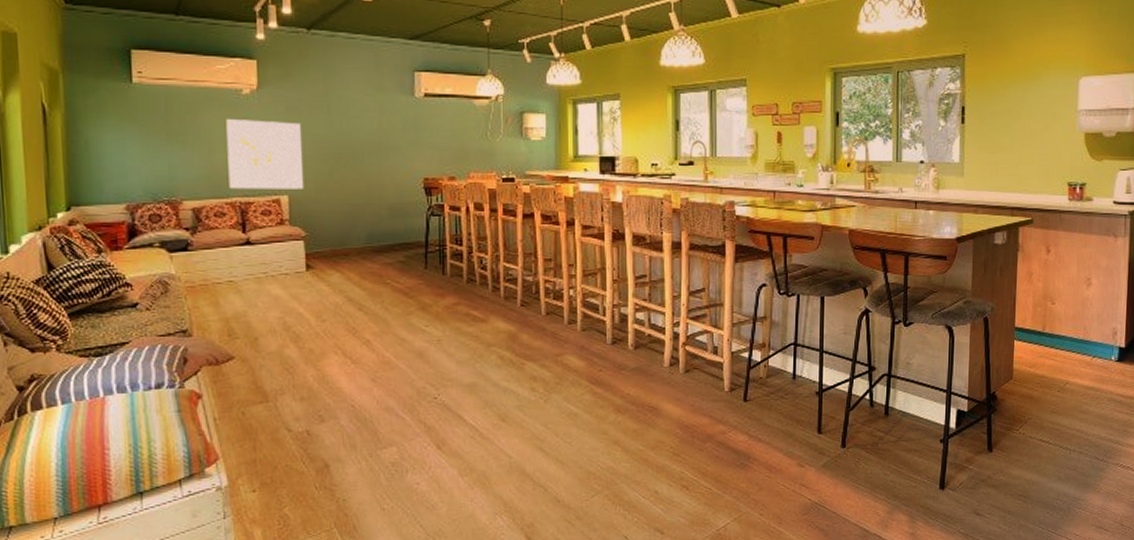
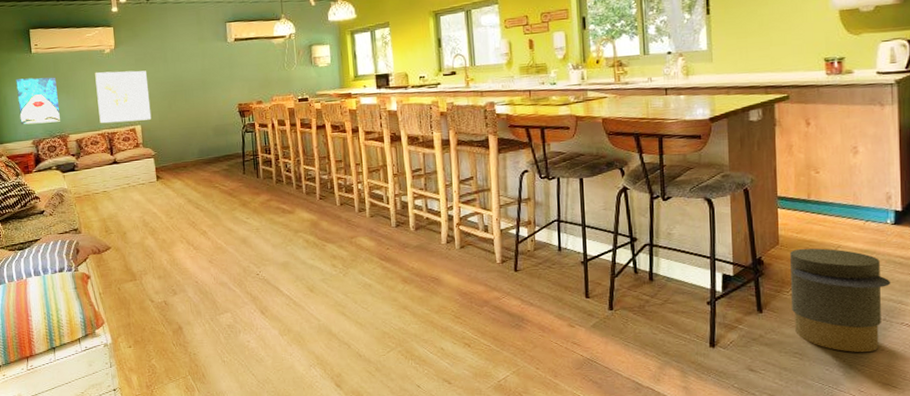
wall art: none [105,117,170,182] -> present [16,77,60,125]
trash can: none [1020,383,1111,495] -> present [790,248,891,353]

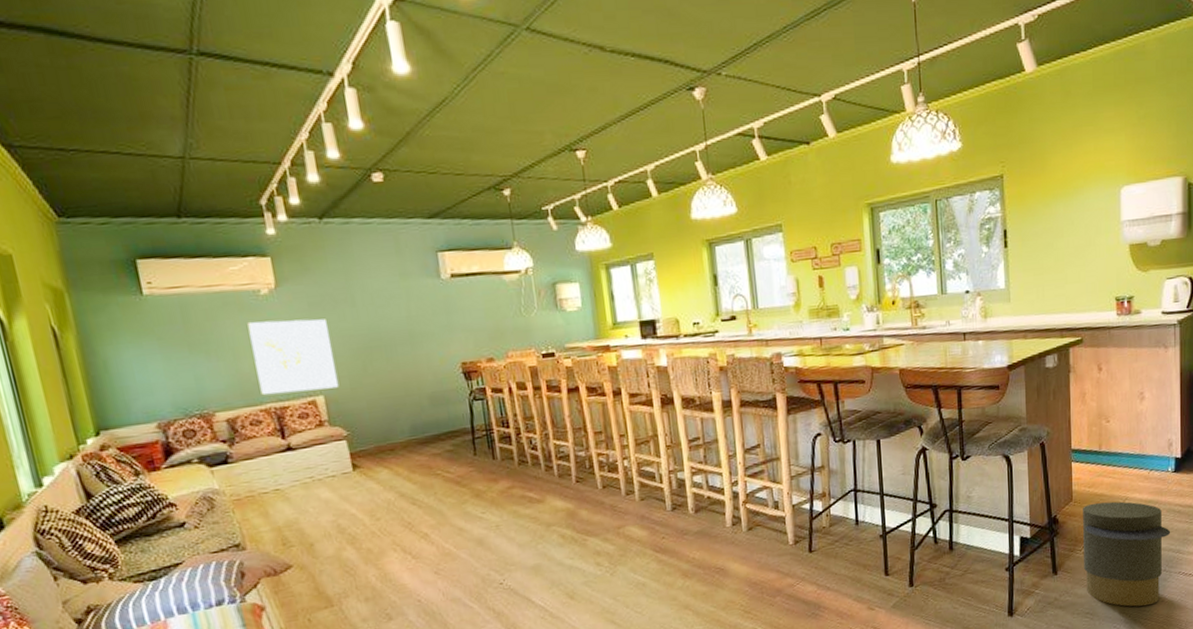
wall art: present [16,77,60,125] -> none [120,329,199,401]

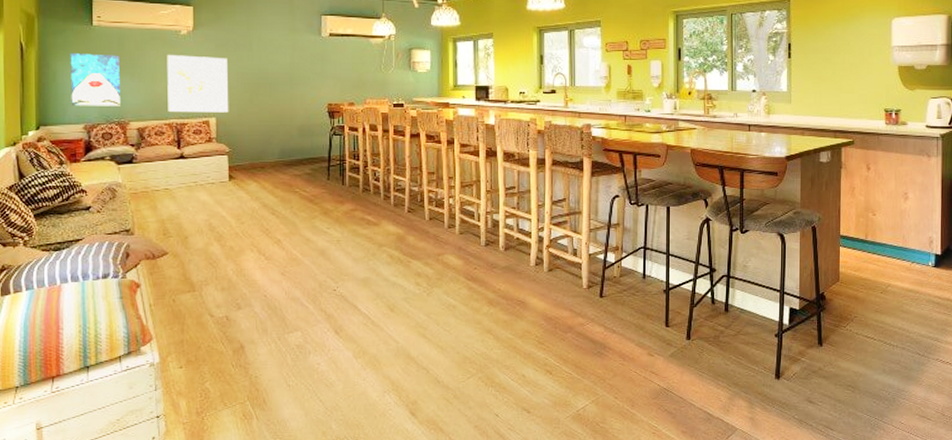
wall art: none [120,329,199,401] -> present [70,53,120,106]
trash can: present [1083,501,1171,607] -> none [848,285,930,387]

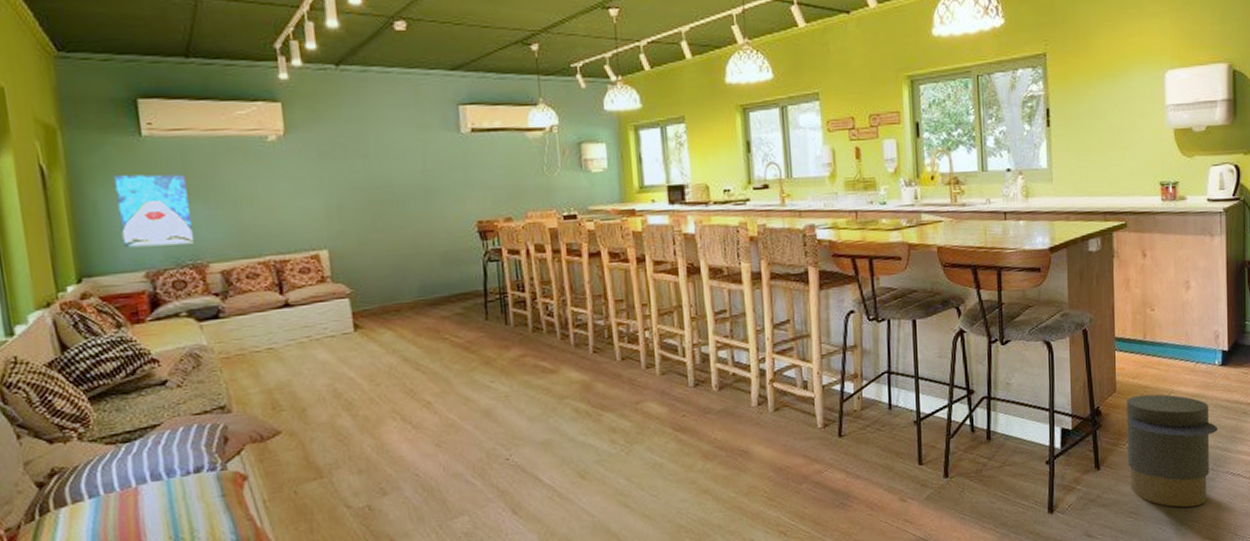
wall art: present [167,54,229,113] -> none [251,168,345,248]
trash can: none [848,285,930,387] -> present [1127,394,1218,508]

